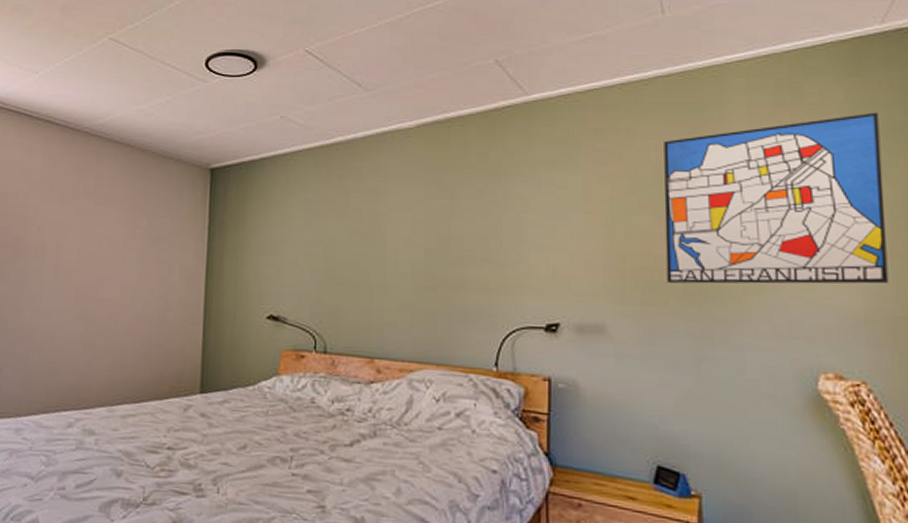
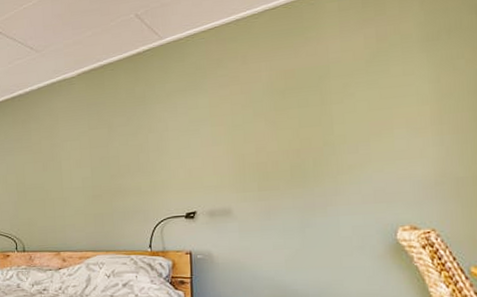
wall art: present [664,112,889,284] -> none [272,15,455,172]

